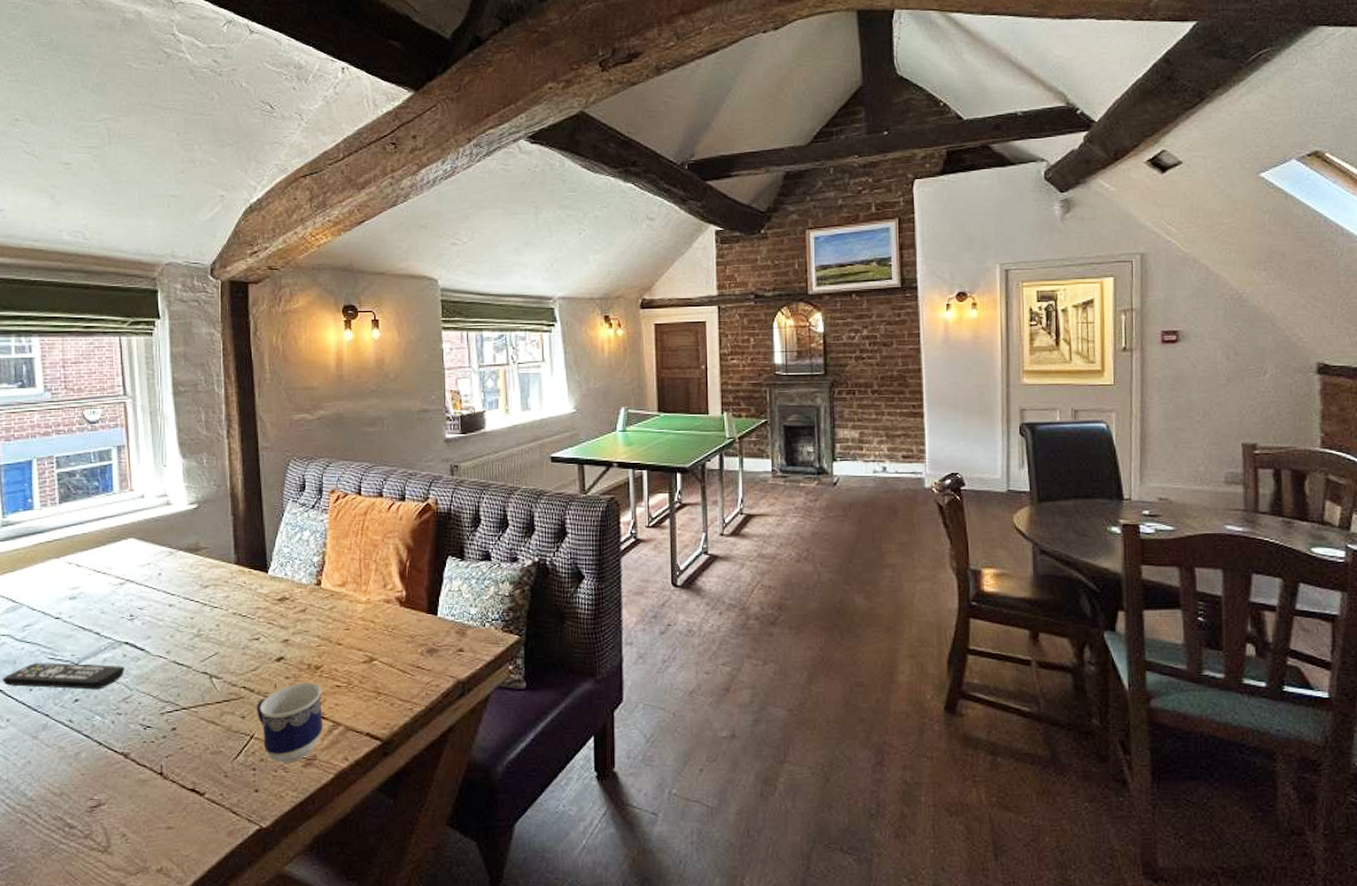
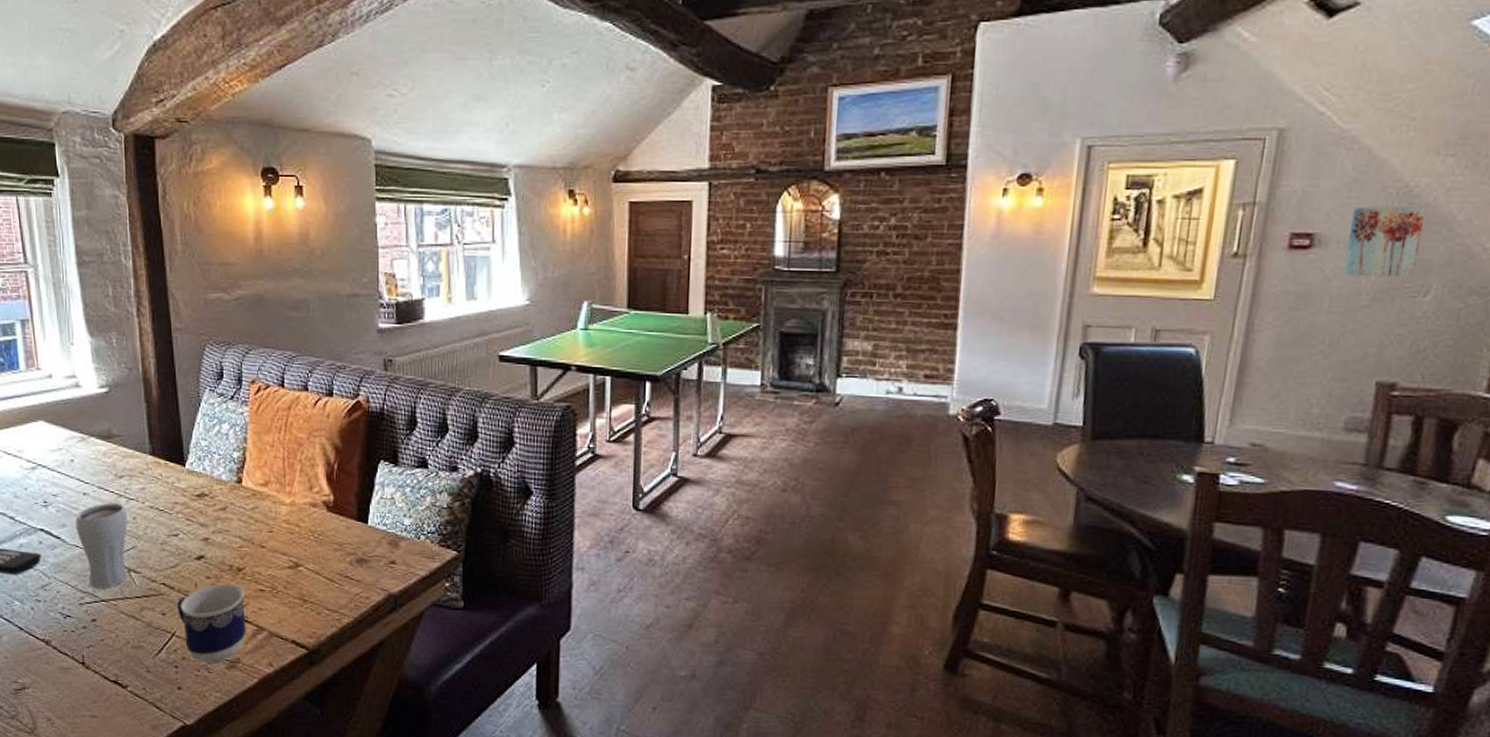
drinking glass: none [160,612,211,697] -> present [75,503,128,589]
wall art: none [1202,307,1254,363] -> present [1342,205,1427,278]

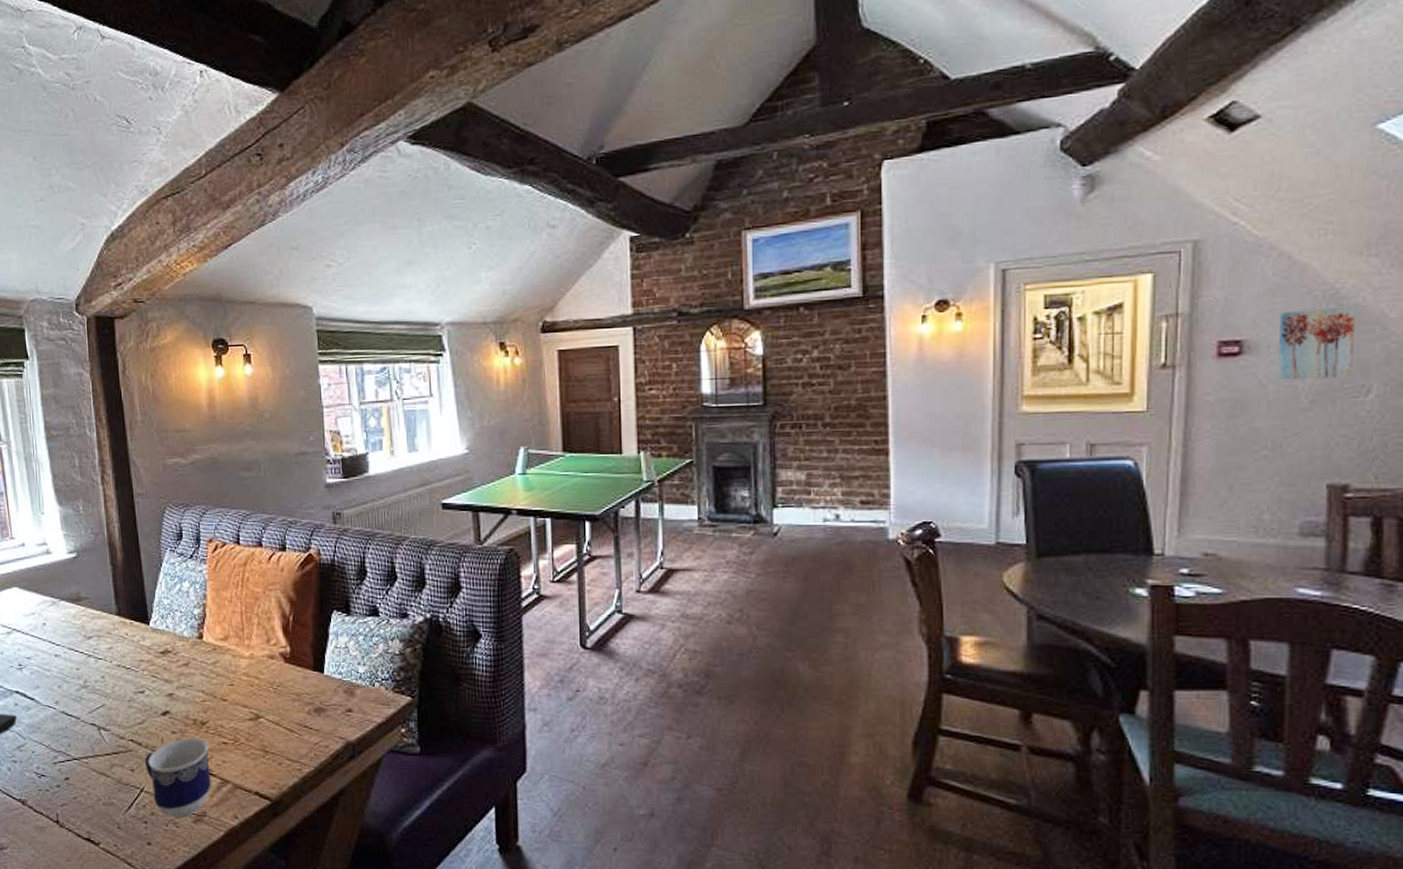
drinking glass: present [75,503,128,589] -> none [48,663,98,748]

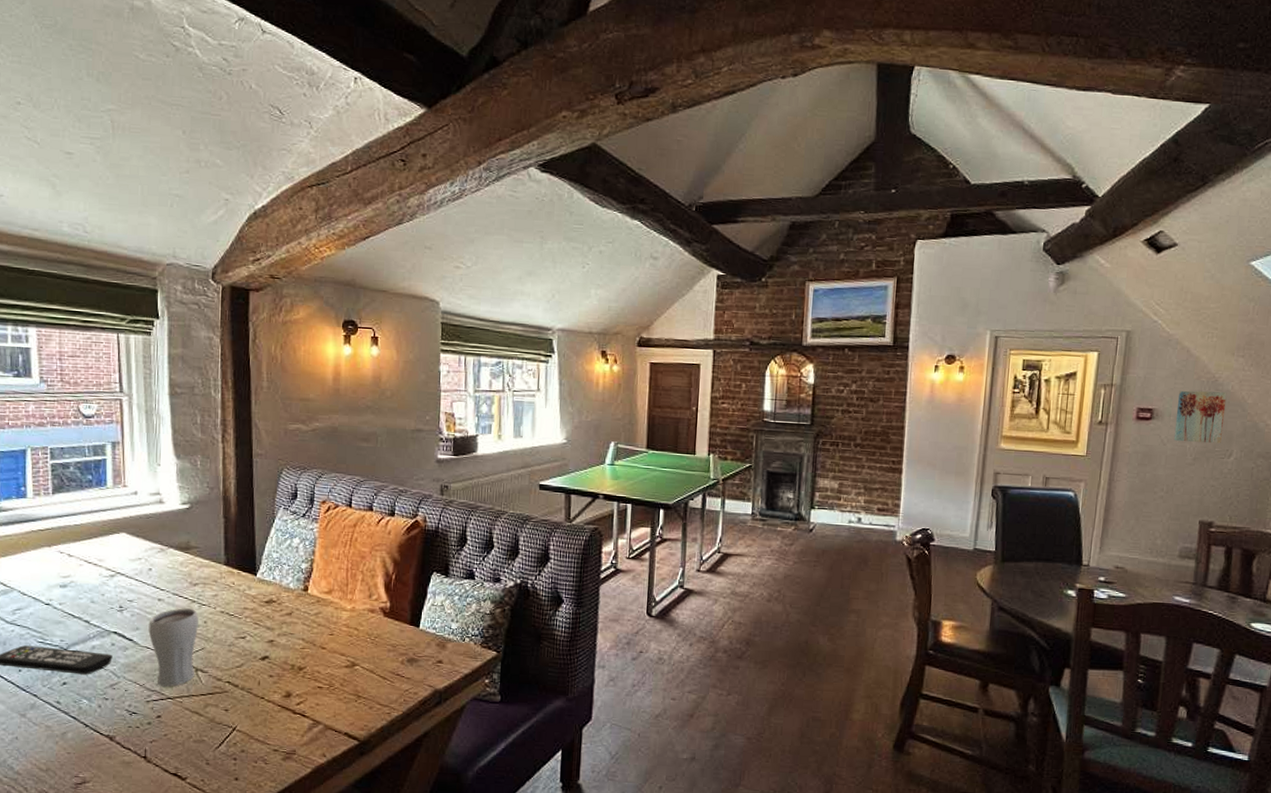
drinking glass: none [48,663,98,748] -> present [148,608,198,688]
cup: present [145,737,211,818] -> none [240,681,304,755]

